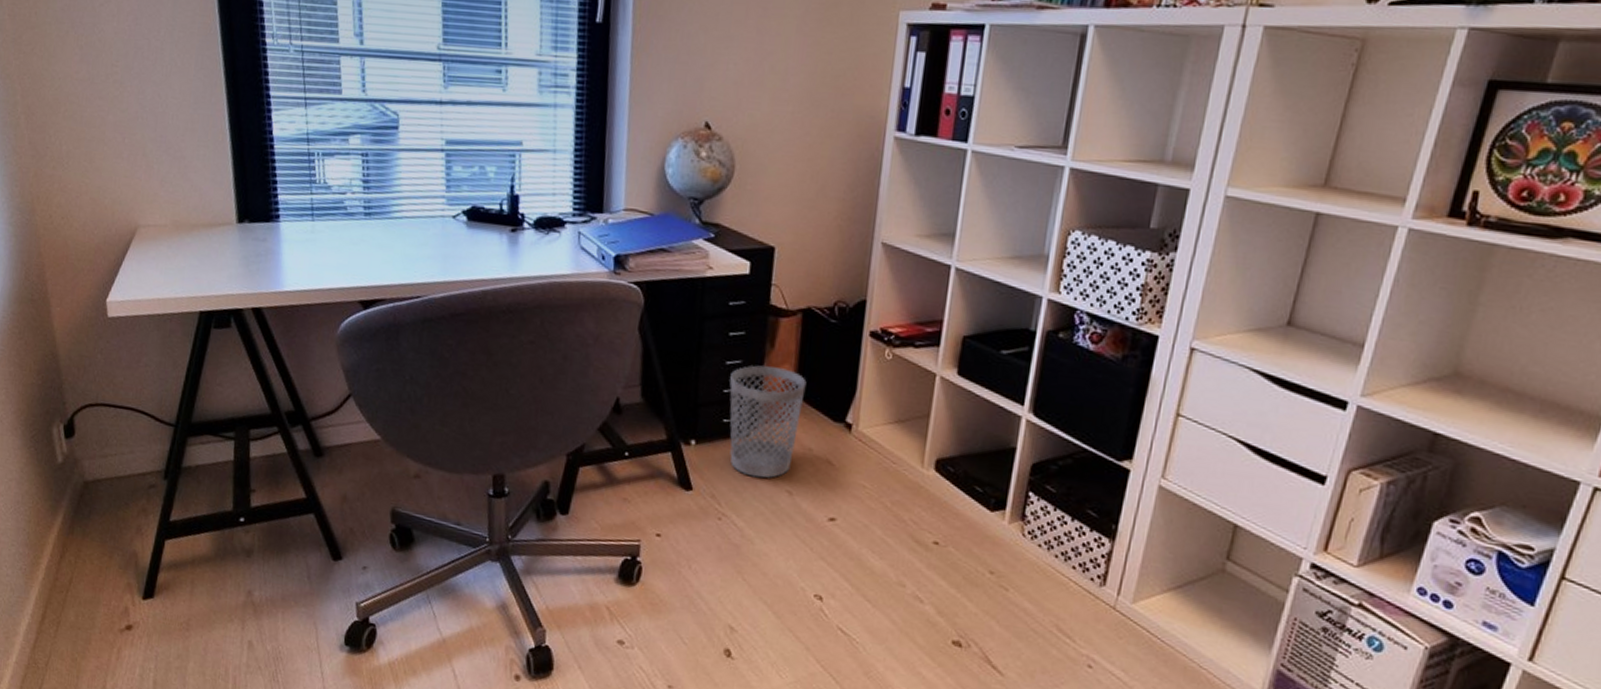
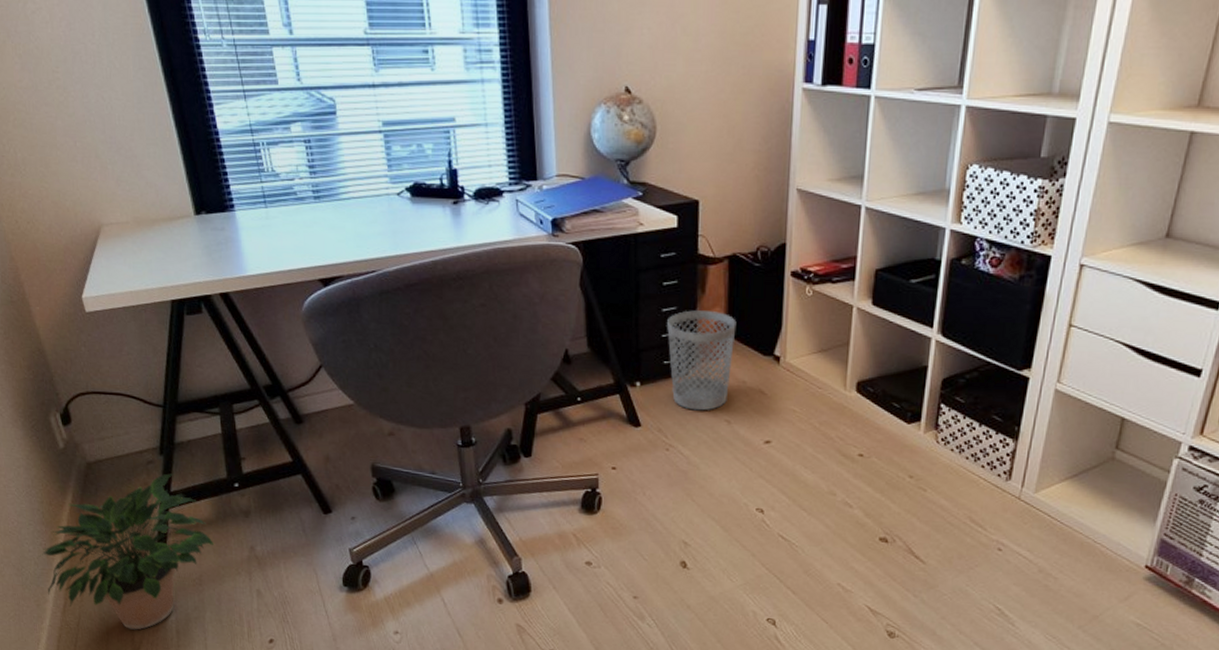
potted plant: none [16,500,209,676] -> present [39,473,214,630]

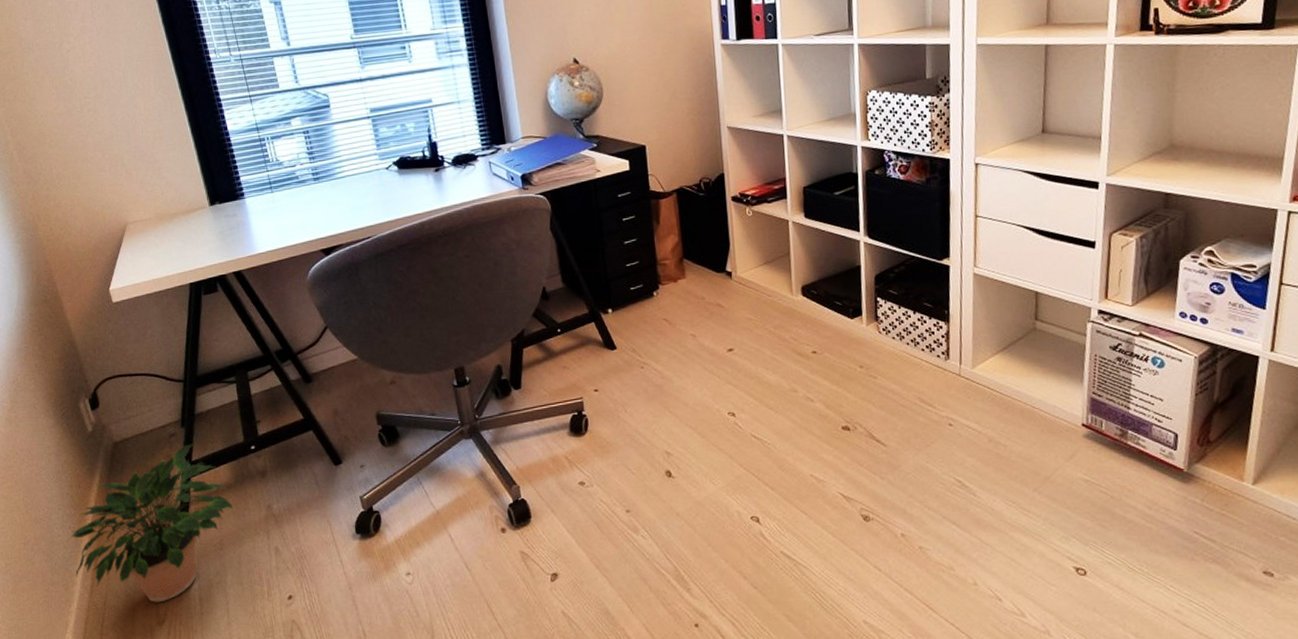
wastebasket: present [667,310,737,411] -> none [630,238,691,329]

